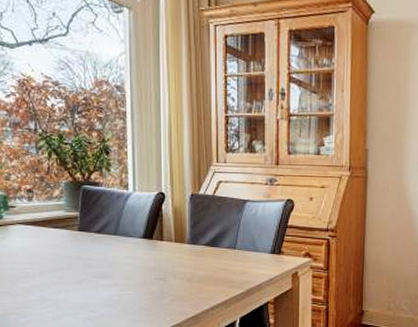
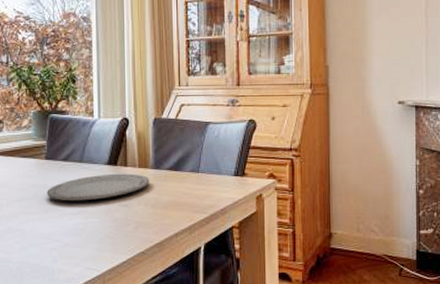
plate: none [80,247,186,273] -> present [47,173,150,201]

